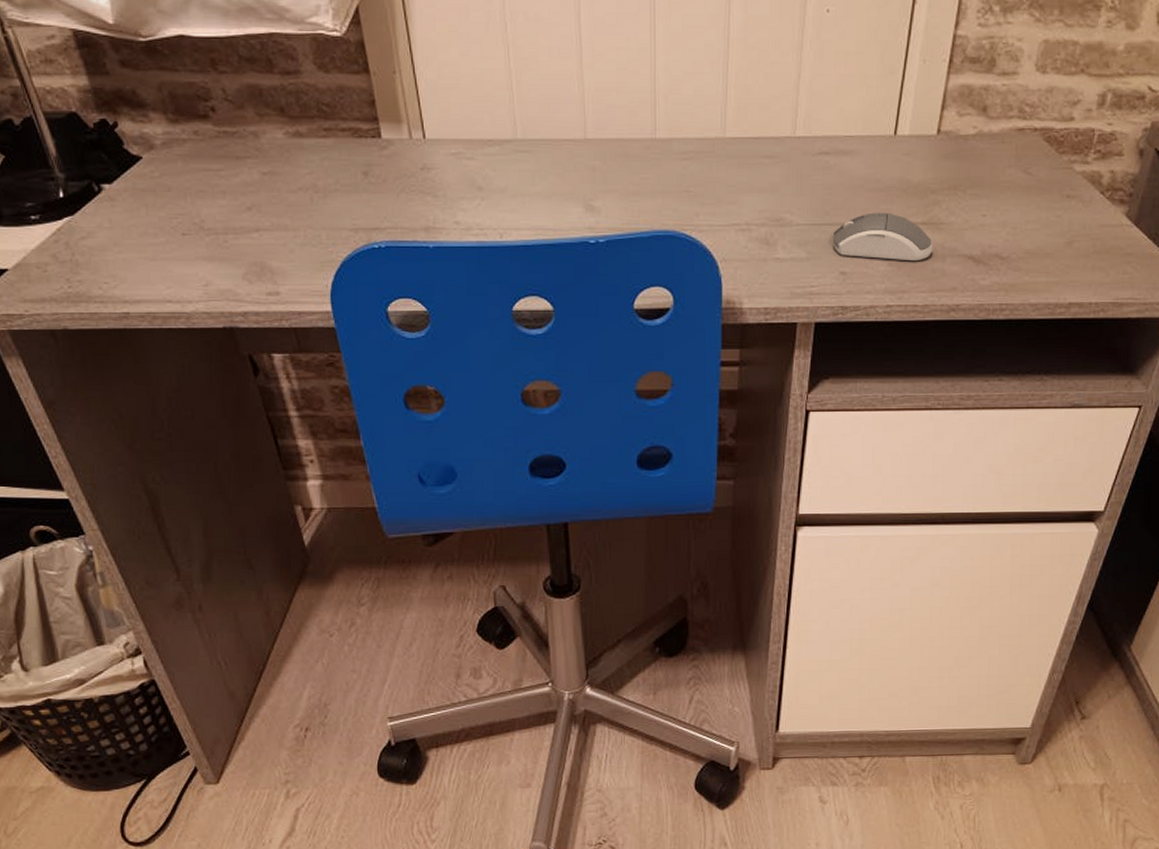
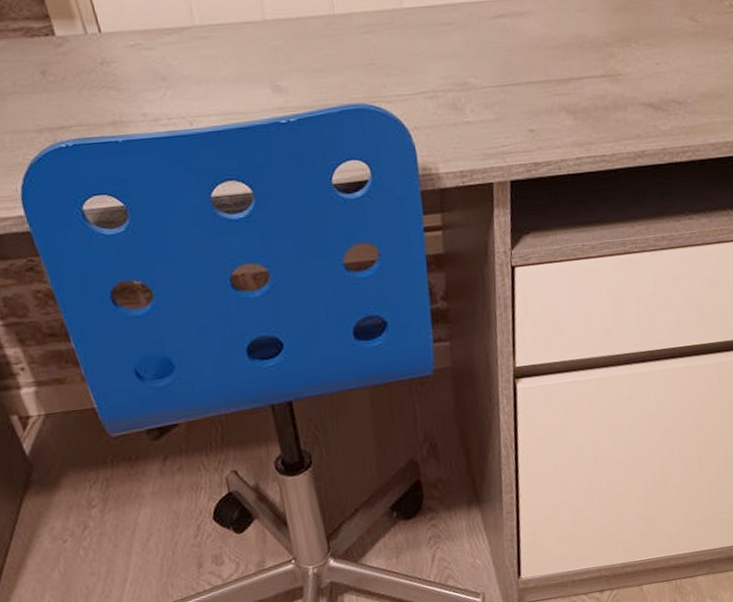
computer mouse: present [832,212,933,262] -> none [517,68,614,114]

